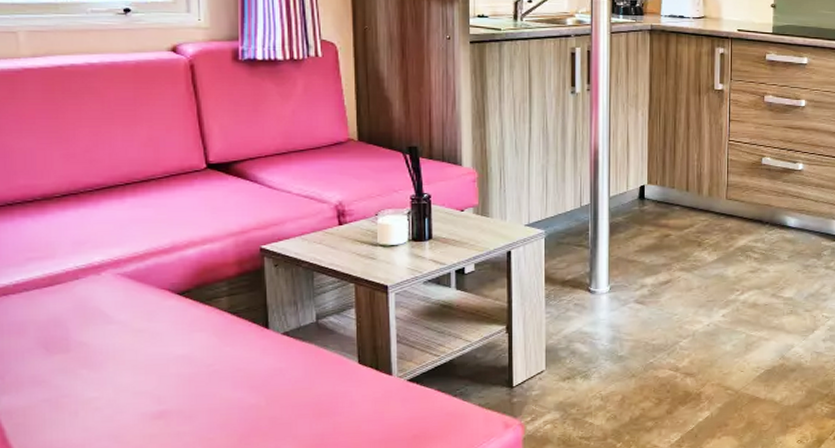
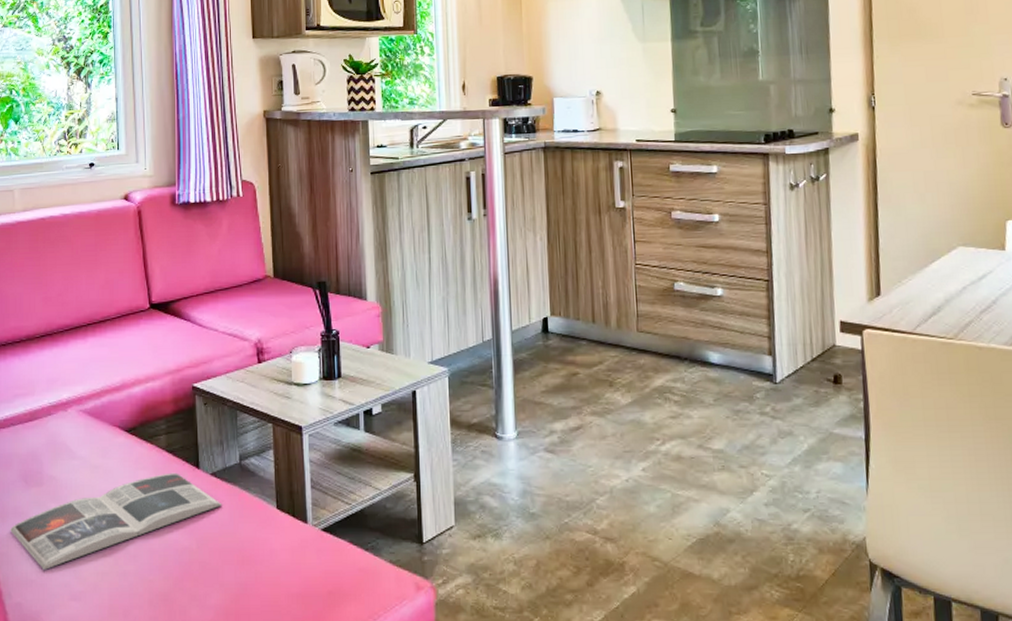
magazine: none [27,333,296,437] -> present [10,472,222,570]

